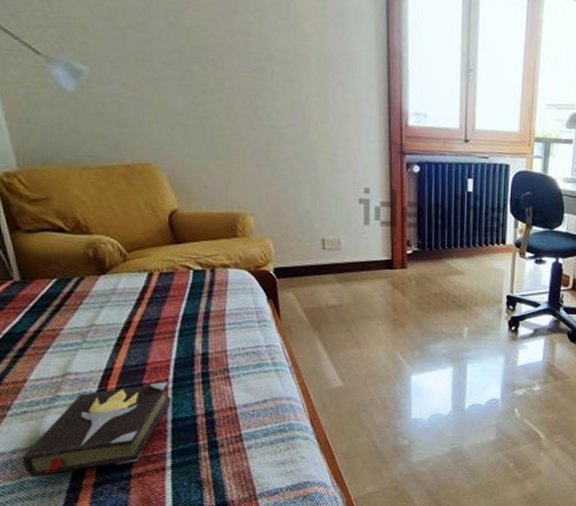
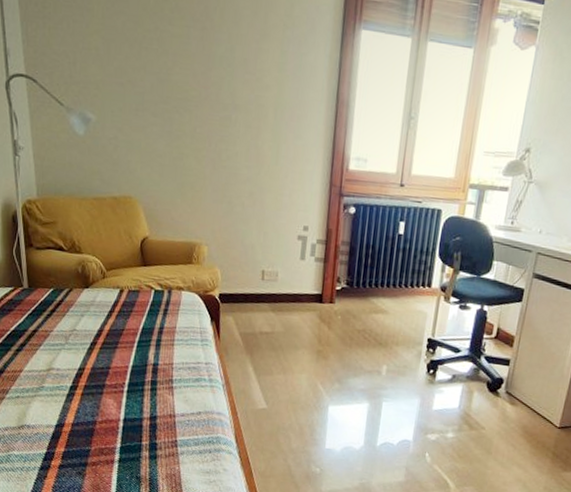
hardback book: present [21,382,172,477] -> none [11,384,125,453]

